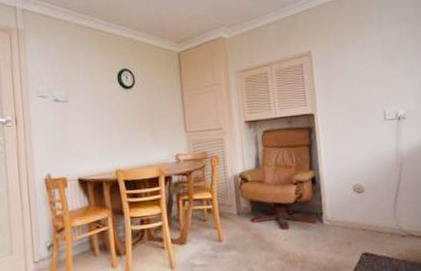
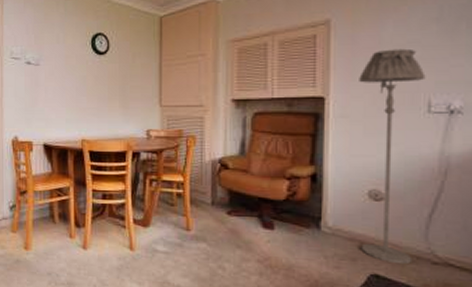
floor lamp: none [336,72,389,242] -> present [359,48,426,265]

